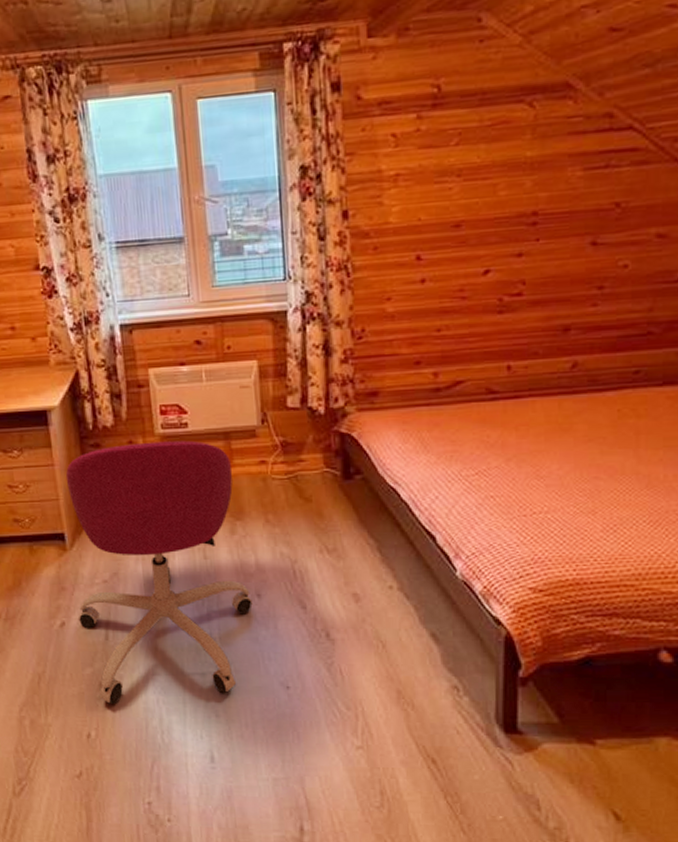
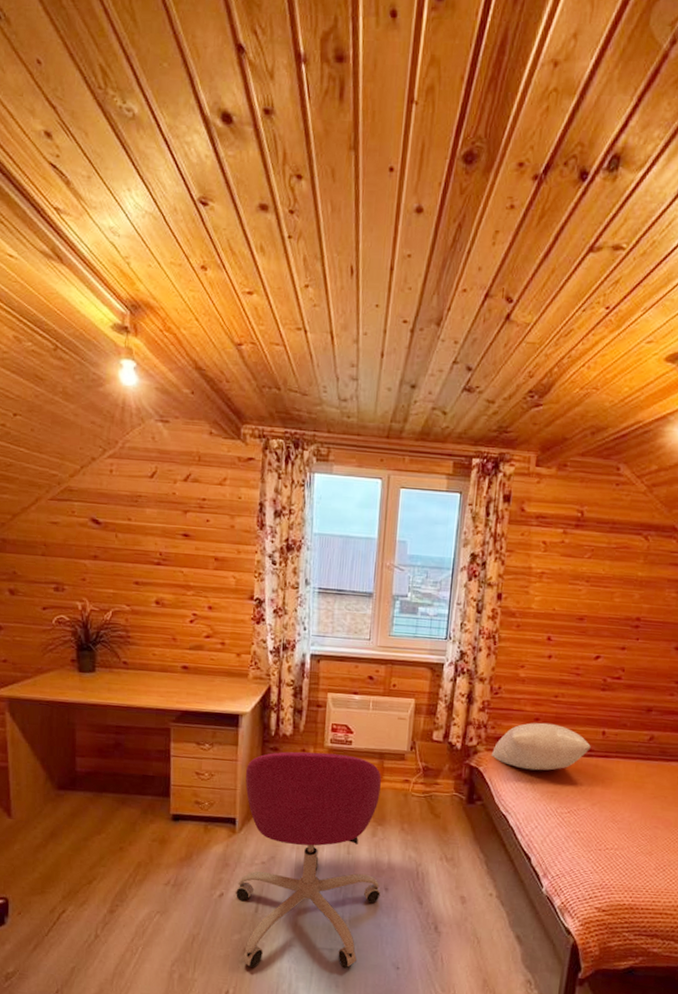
pillow: none [364,365,494,428] -> present [491,722,591,771]

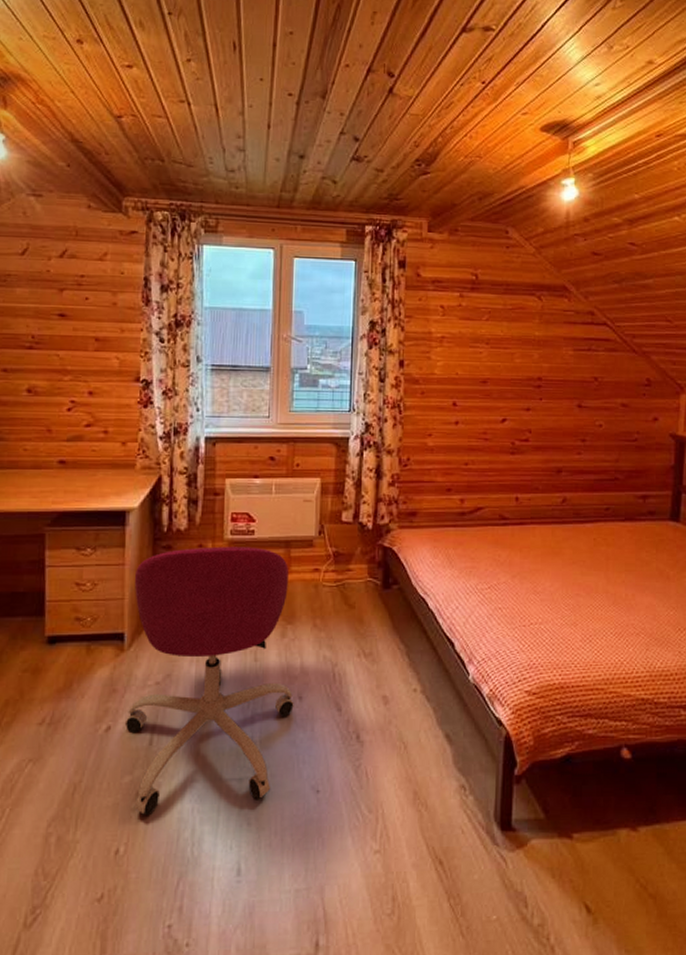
pillow: present [491,722,591,771] -> none [404,493,505,545]

